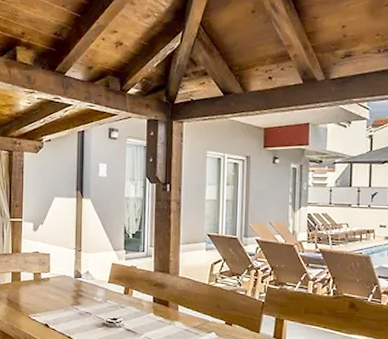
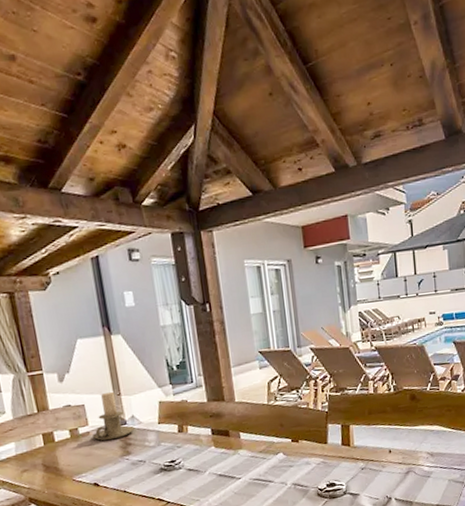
candle holder: none [51,246,87,289] -> present [92,391,135,441]

